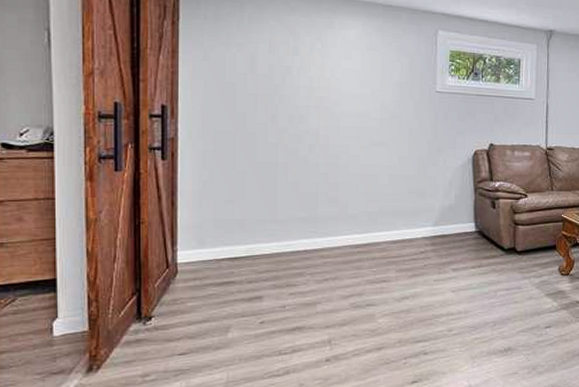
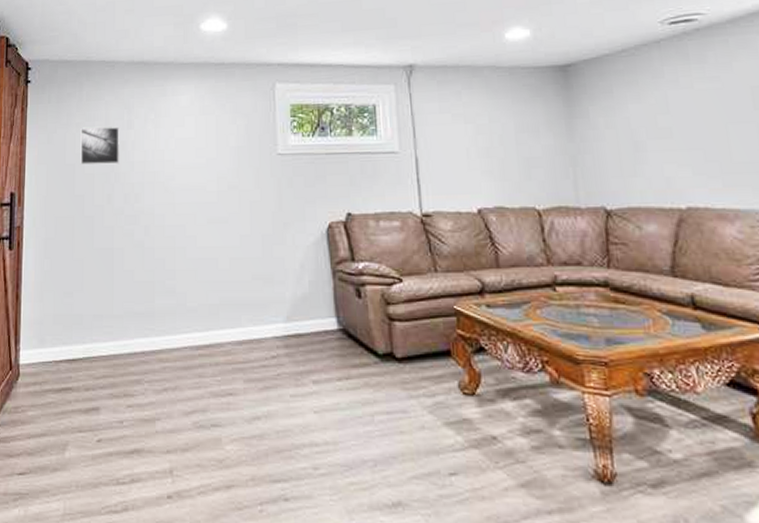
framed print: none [241,48,284,87] -> present [80,126,119,165]

